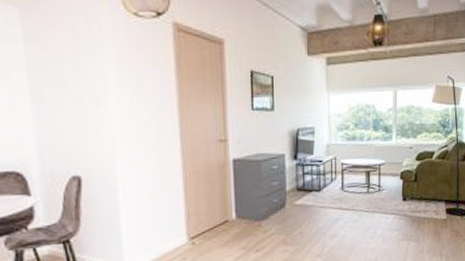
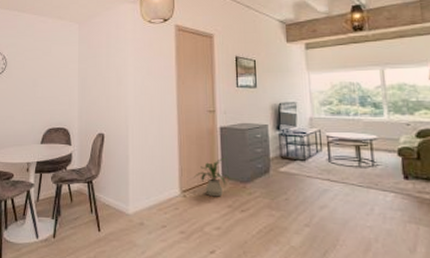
house plant: none [202,196,246,240] -> present [193,158,232,197]

